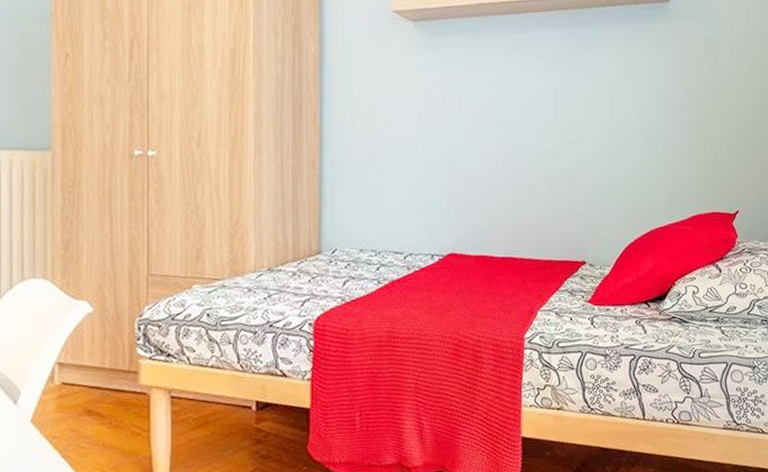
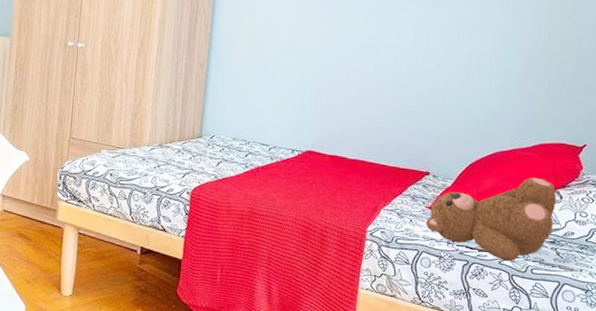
teddy bear: none [586,252,716,350] -> present [425,177,557,262]

